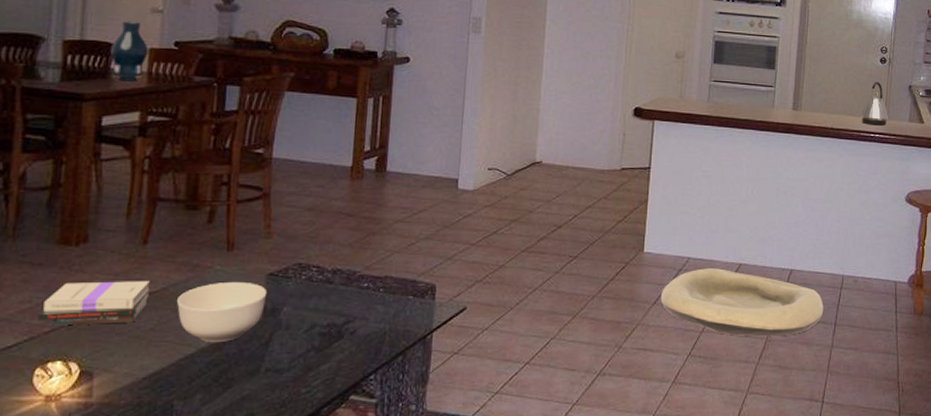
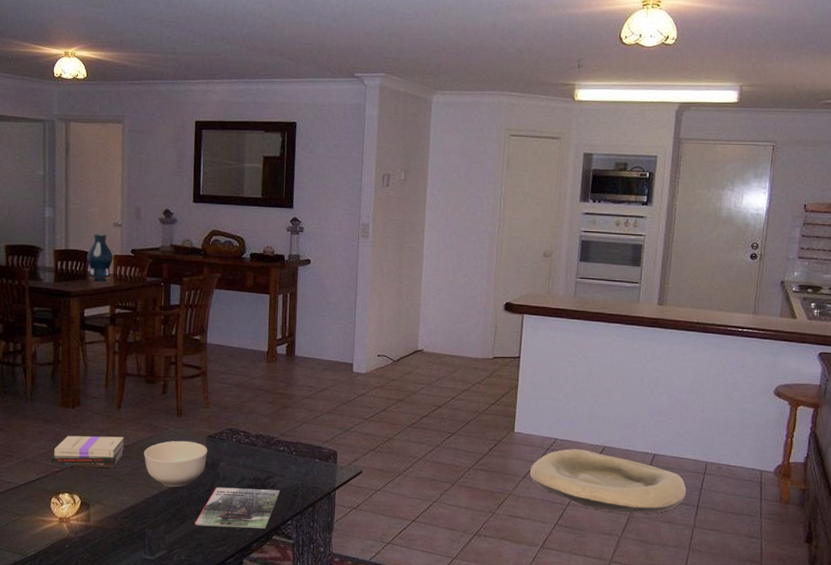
magazine: none [244,337,361,391] -> present [195,487,280,529]
kettle: present [861,82,888,127] -> none [728,278,758,322]

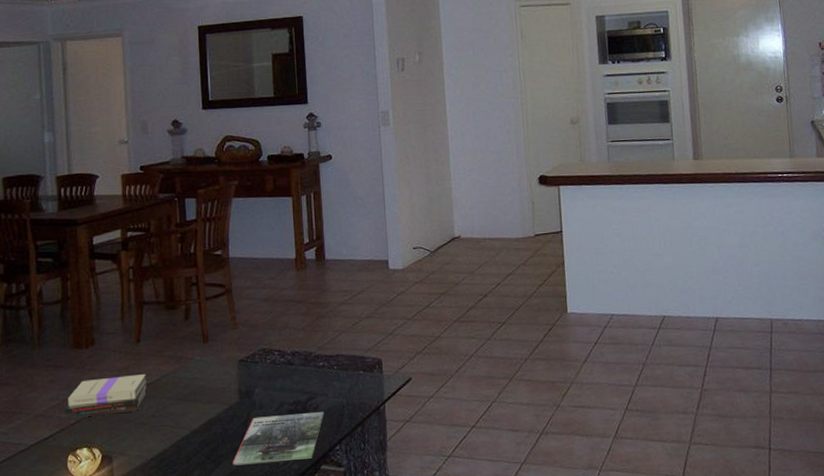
vase: present [87,234,113,282] -> none [93,154,121,205]
bowl: present [144,440,208,488] -> none [169,369,241,425]
dog bed: present [529,449,687,514] -> none [589,322,757,388]

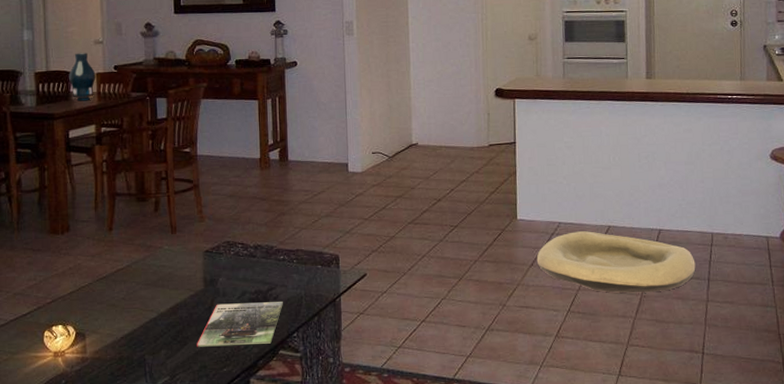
books: present [65,374,147,418] -> none [41,260,118,298]
vase: none [93,154,121,205] -> present [69,53,96,101]
dog bed: none [589,322,757,388] -> present [536,231,696,293]

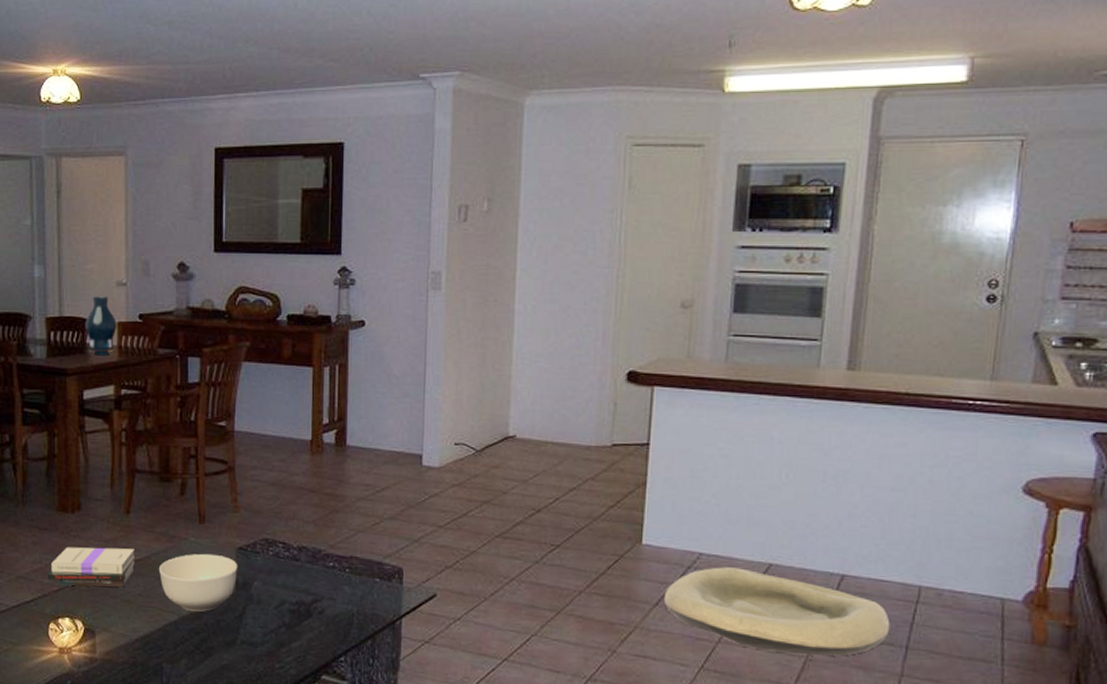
books: none [41,260,118,298] -> present [47,546,135,587]
bowl: none [139,258,206,309] -> present [159,553,238,613]
magazine: present [197,302,283,347] -> none [223,612,330,666]

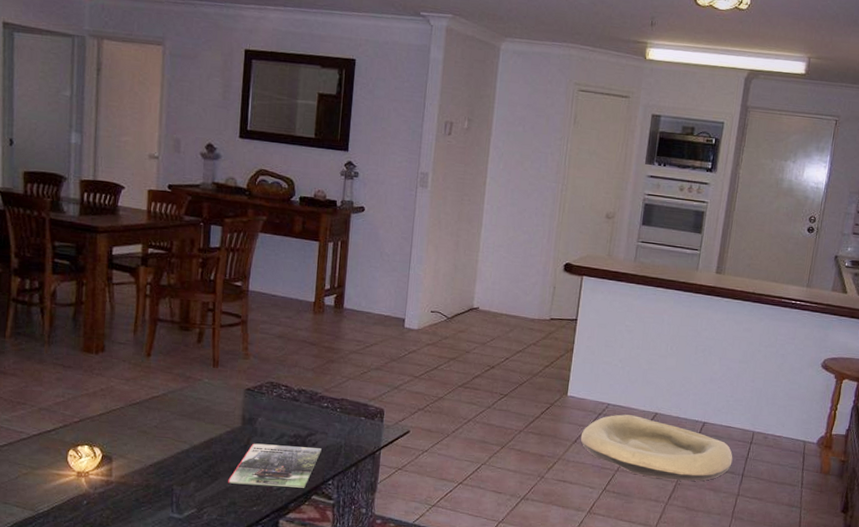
books: present [47,546,135,587] -> none [69,383,153,420]
vase: present [86,296,117,356] -> none [118,165,148,218]
bowl: present [159,553,238,613] -> none [174,393,246,443]
magazine: none [223,612,330,666] -> present [228,443,322,488]

